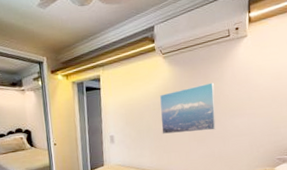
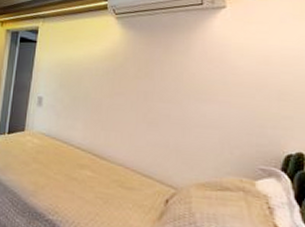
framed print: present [159,82,216,134] -> none [102,55,177,114]

